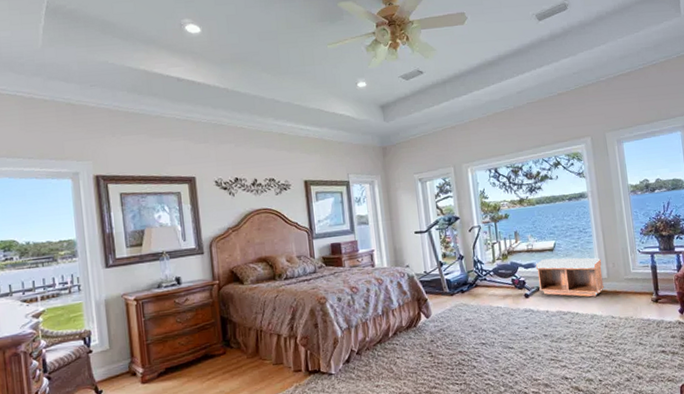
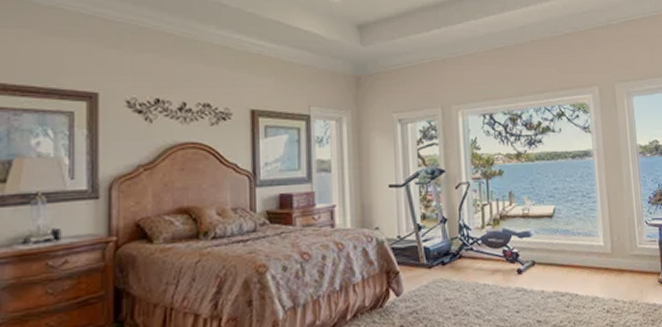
bench: present [536,257,605,297] -> none [532,226,608,276]

